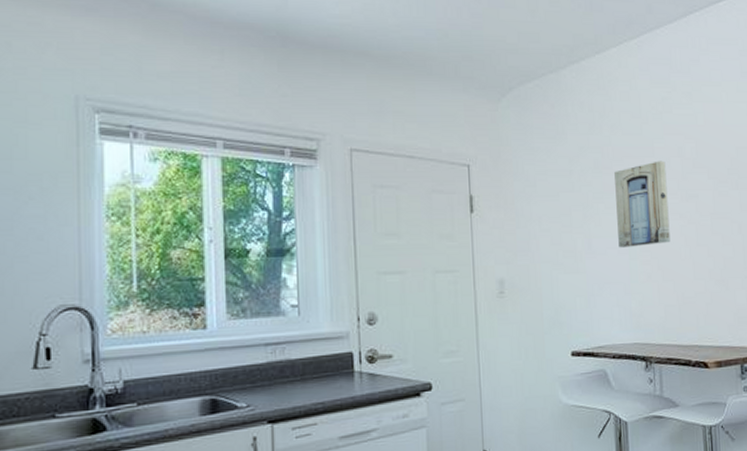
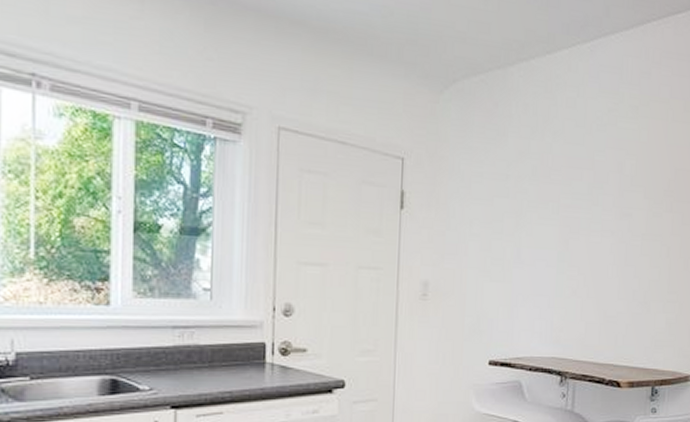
wall art: present [614,160,670,248] -> none [548,174,604,261]

